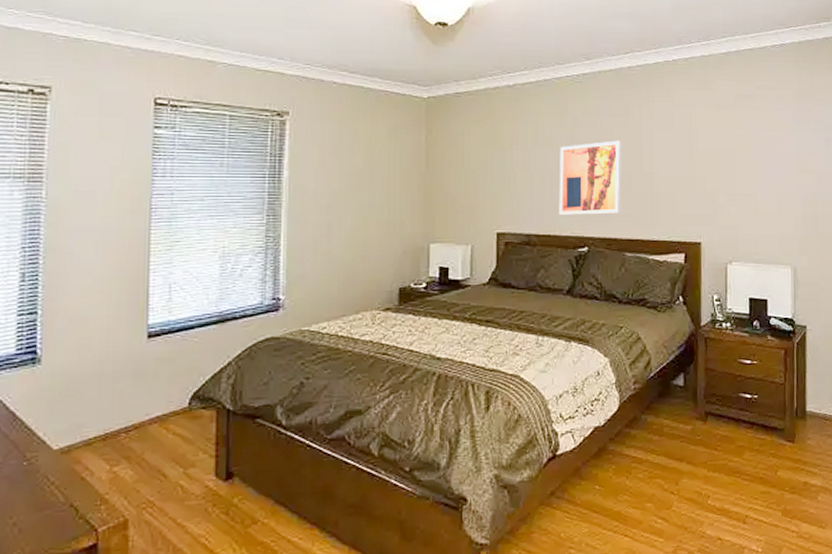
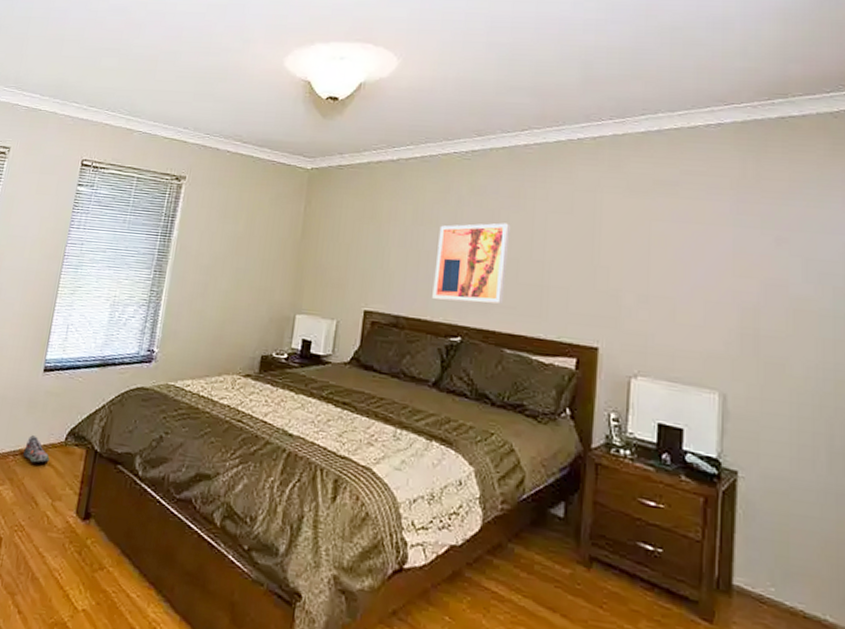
shoe: none [138,407,173,436] -> present [23,435,50,463]

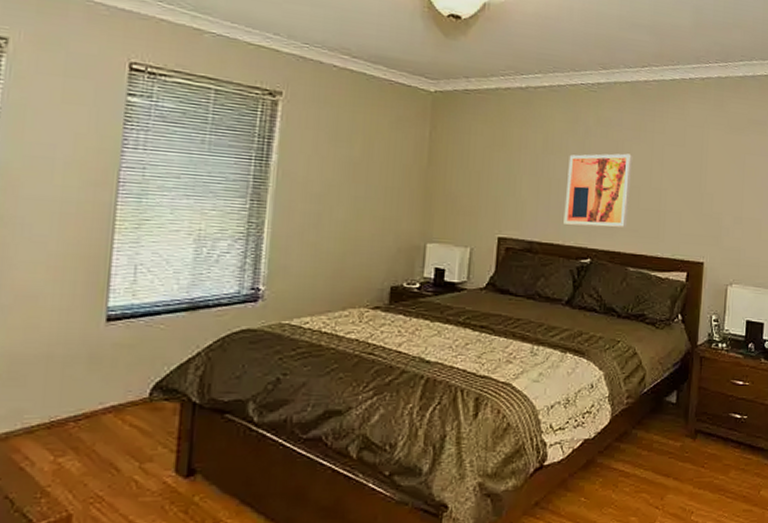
shoe: present [23,435,50,463] -> none [89,395,130,426]

